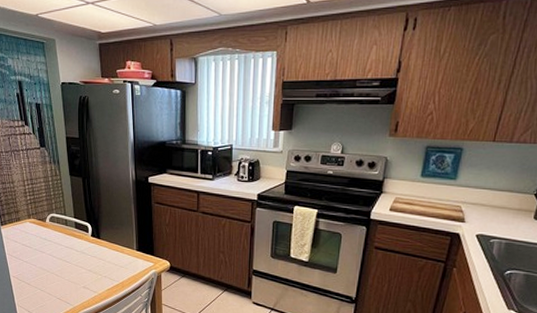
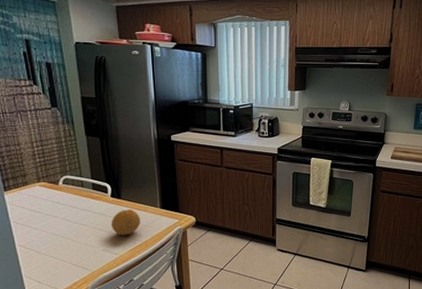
fruit: none [91,250,118,275] -> present [111,210,141,236]

